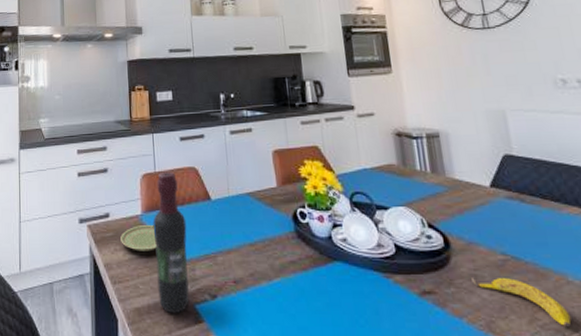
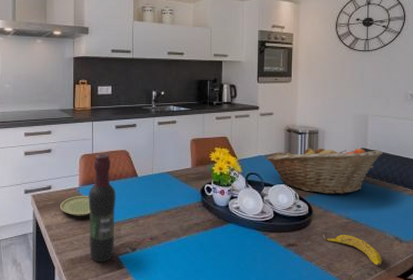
fruit basket: none [374,152,538,219] -> present [266,144,383,194]

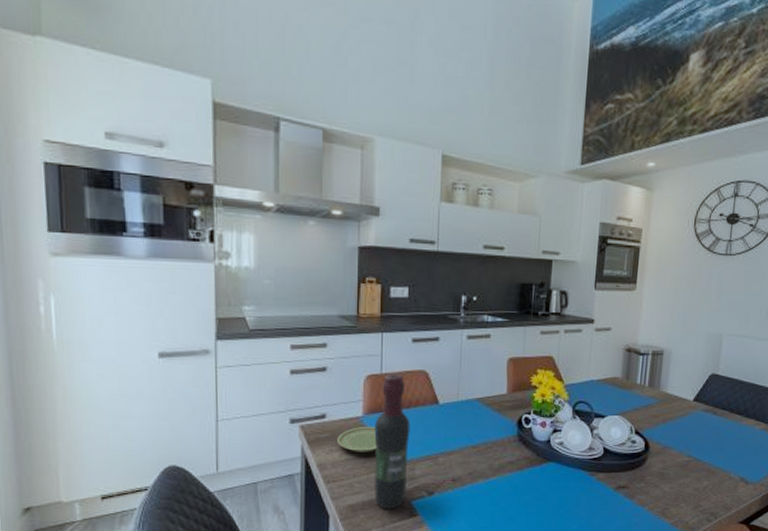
fruit basket: present [266,144,383,194] -> none [599,368,736,428]
banana: present [322,235,382,267] -> none [658,475,725,512]

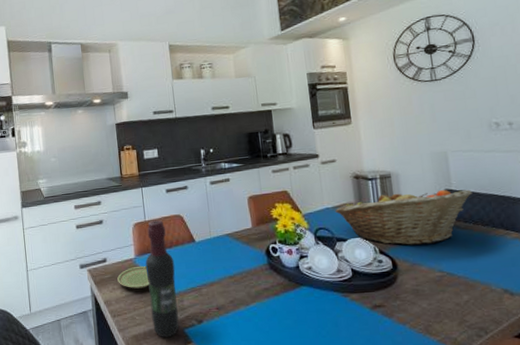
fruit basket: none [599,368,736,428] -> present [335,189,472,245]

